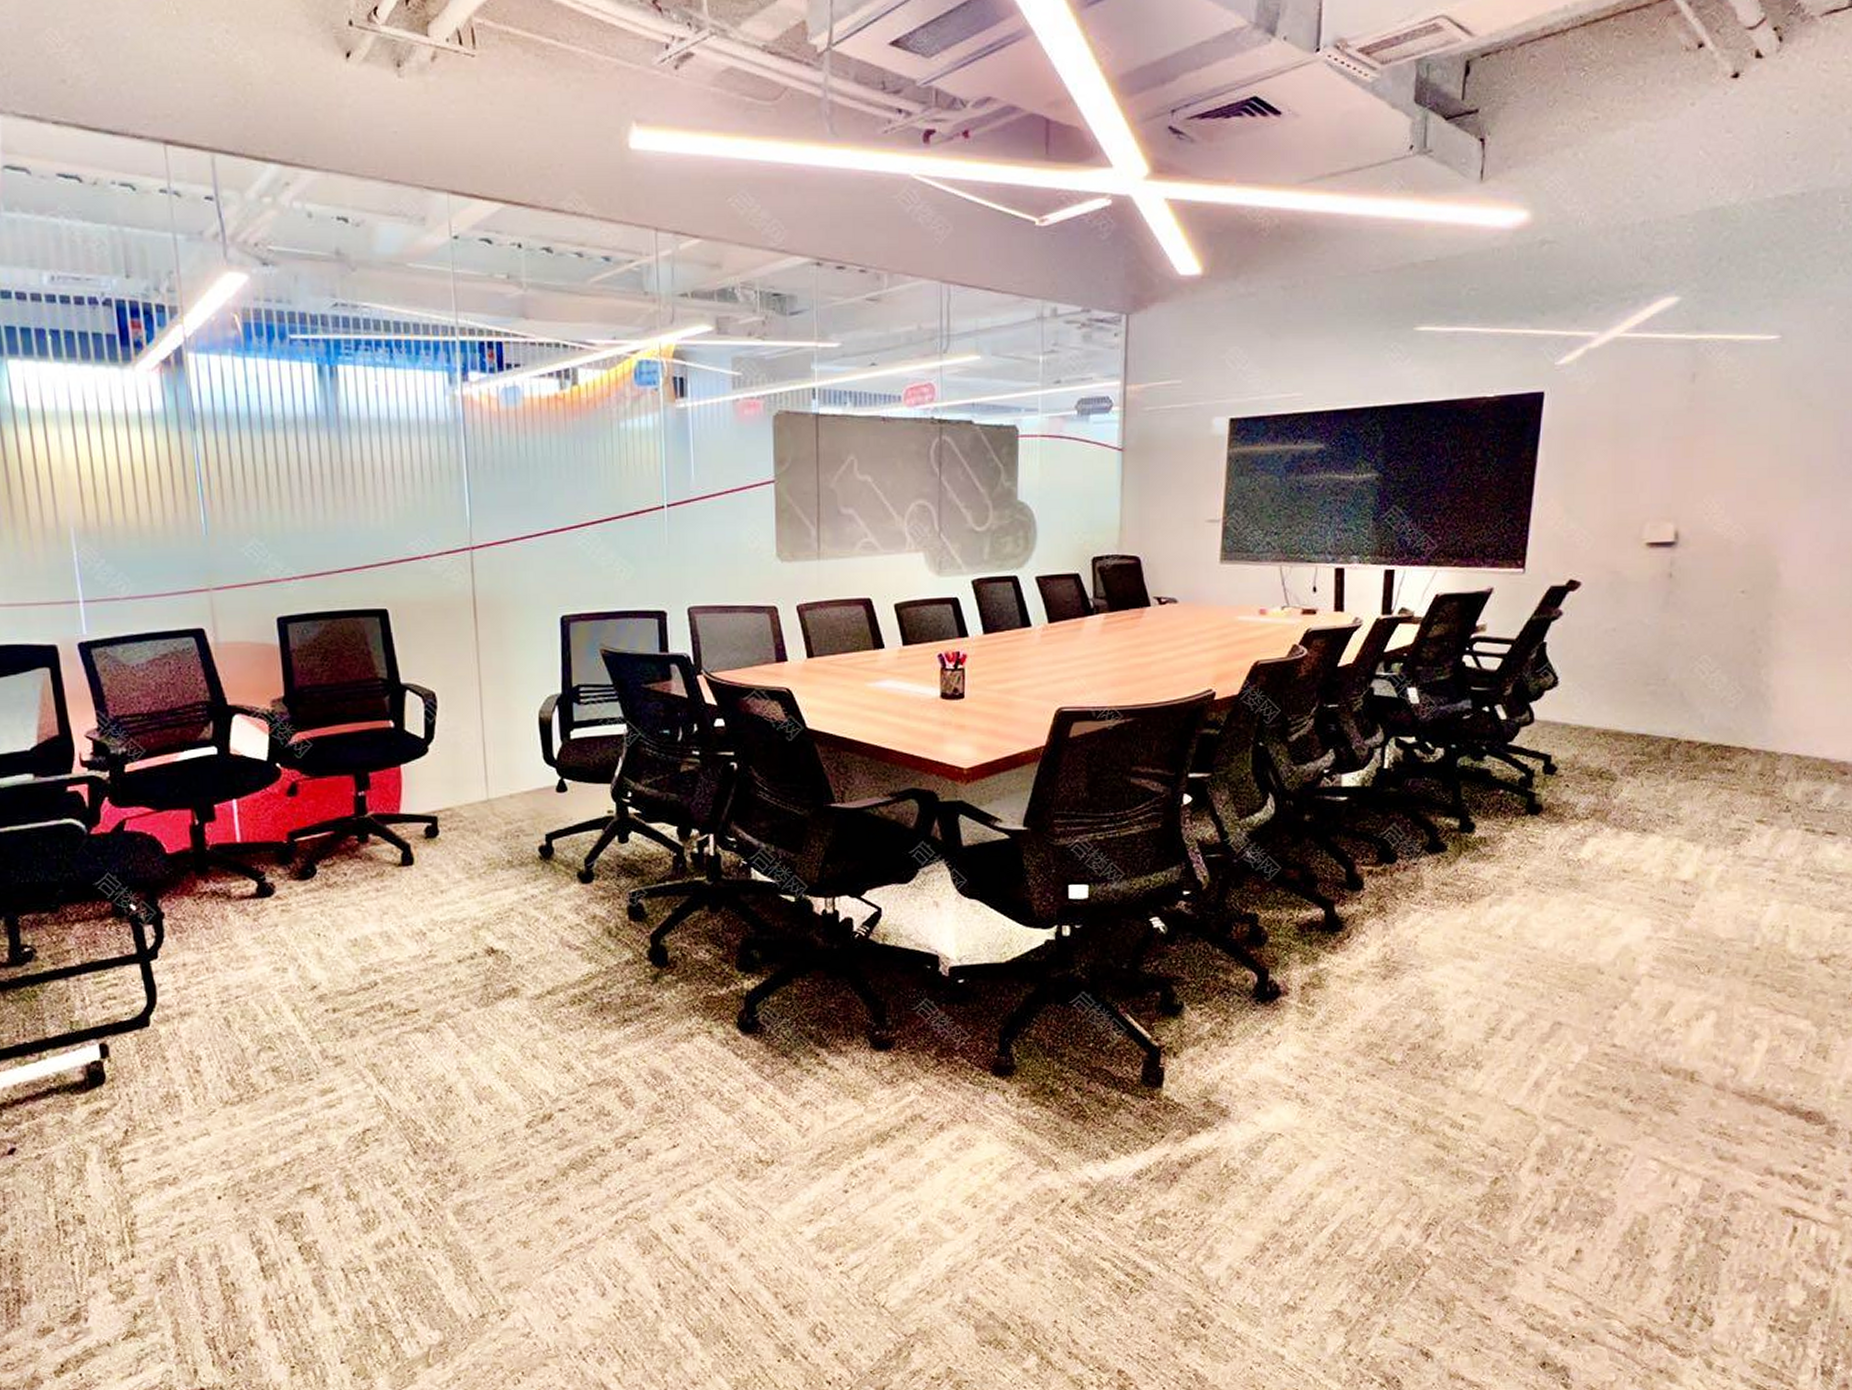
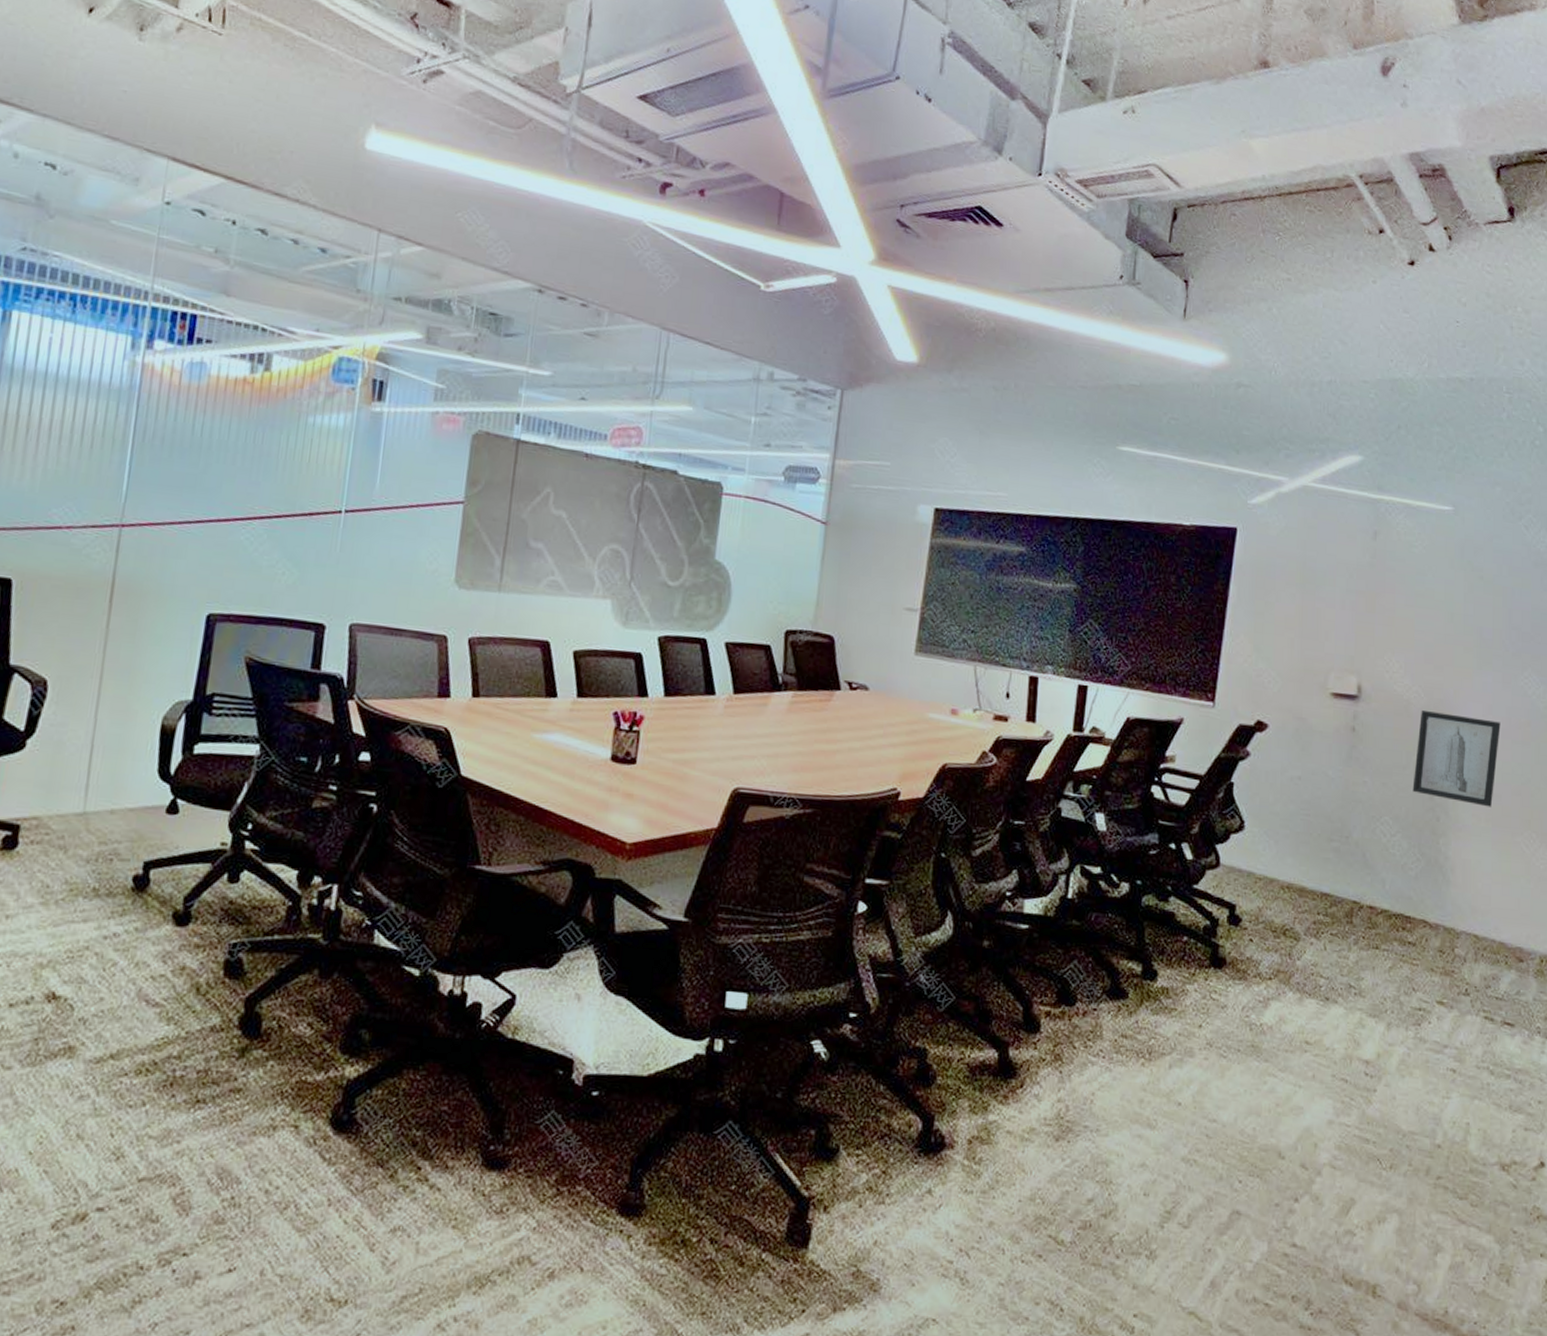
wall art: none [1733,546,1829,633] -> present [1412,709,1501,807]

